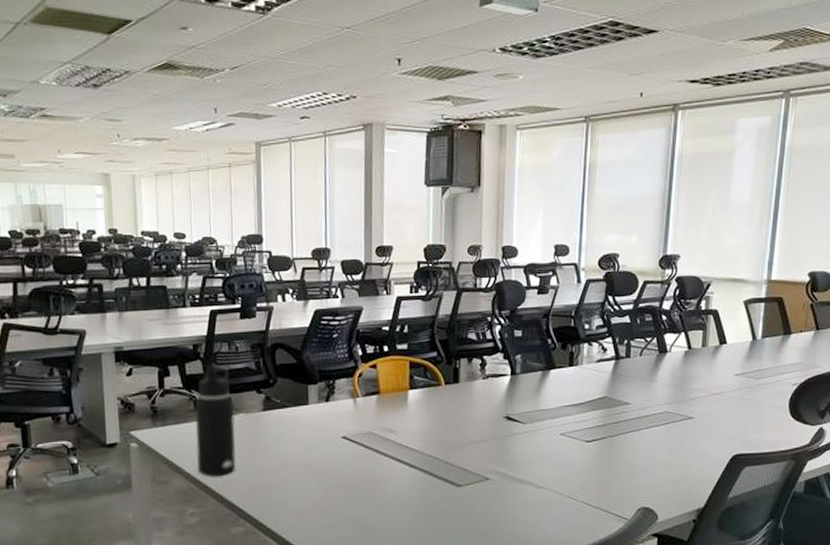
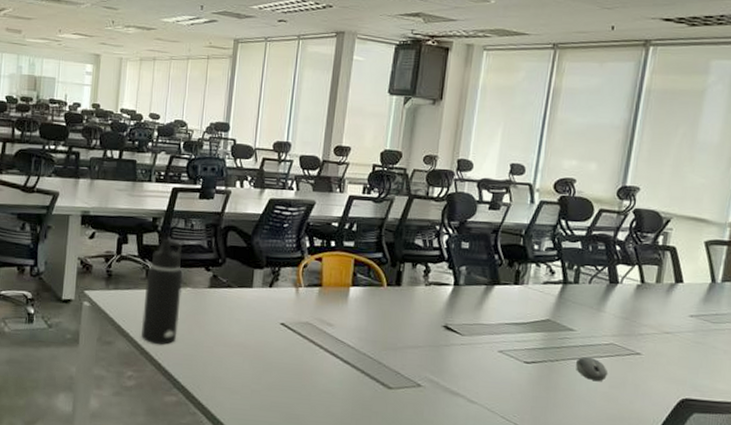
computer mouse: none [633,428,665,449] -> present [575,357,608,381]

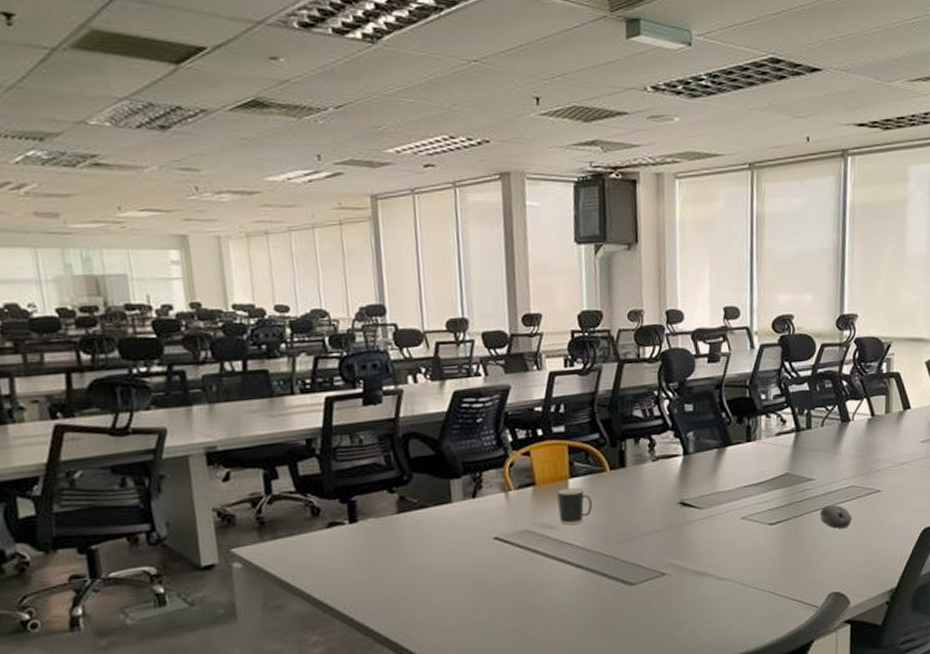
water bottle: present [141,239,183,344] -> none [312,463,368,596]
mug: none [337,293,368,327] -> present [557,487,593,526]

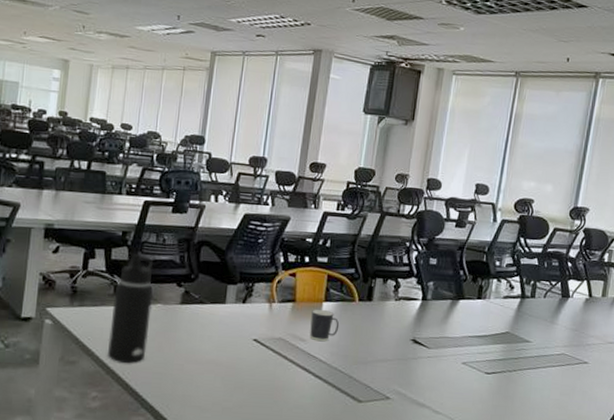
water bottle: none [312,463,368,596] -> present [108,254,153,363]
computer mouse: present [819,505,853,529] -> none [530,367,560,389]

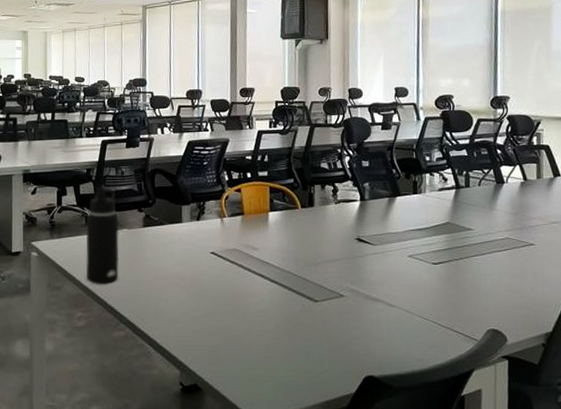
mug: present [309,309,340,342] -> none [260,219,287,249]

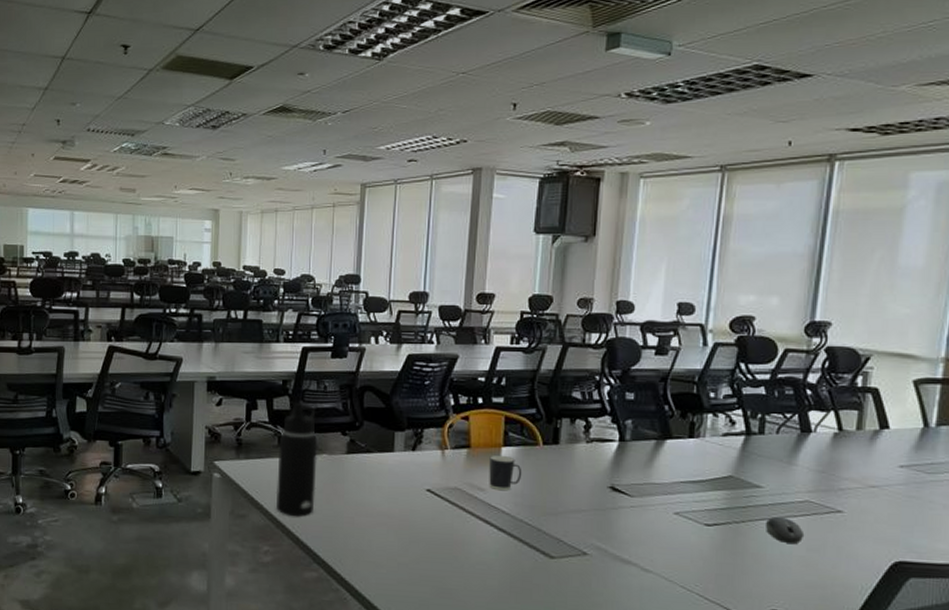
mug: none [260,219,287,249] -> present [489,454,522,491]
computer mouse: none [477,253,509,273] -> present [764,517,805,544]

